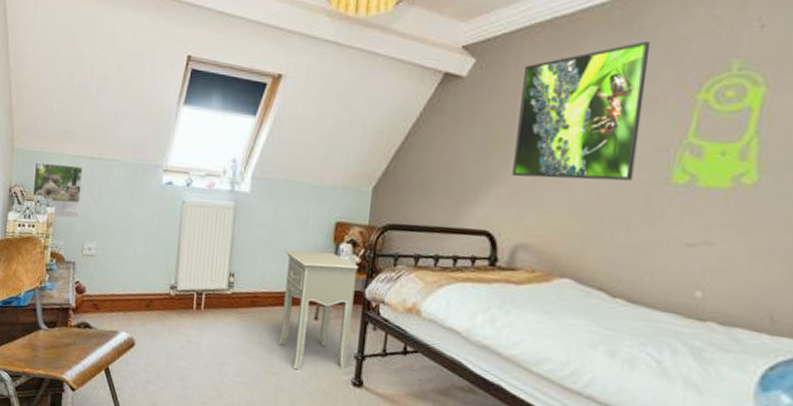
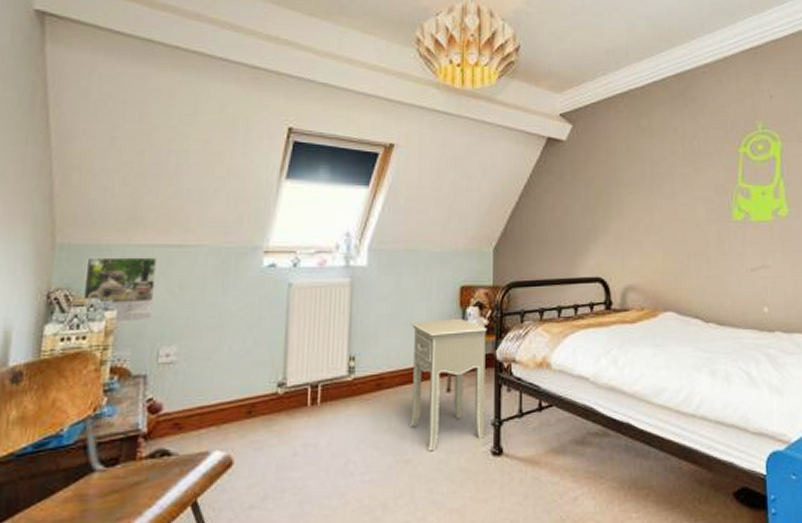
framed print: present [512,40,650,181] -> none [613,107,706,226]

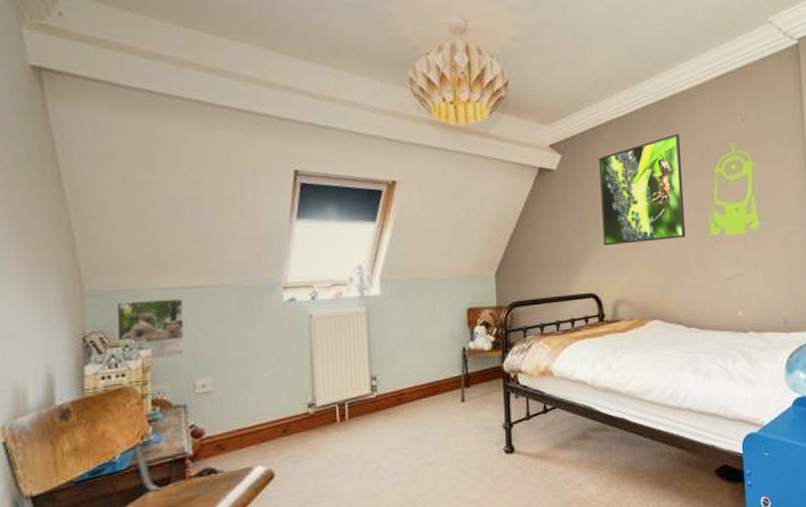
nightstand: present [408,318,487,452] -> none [424,336,497,454]
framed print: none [613,107,706,226] -> present [599,133,686,246]

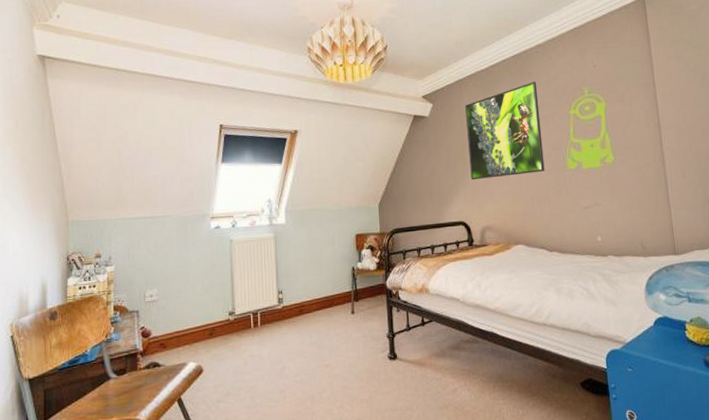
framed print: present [116,298,185,360] -> none [90,226,138,275]

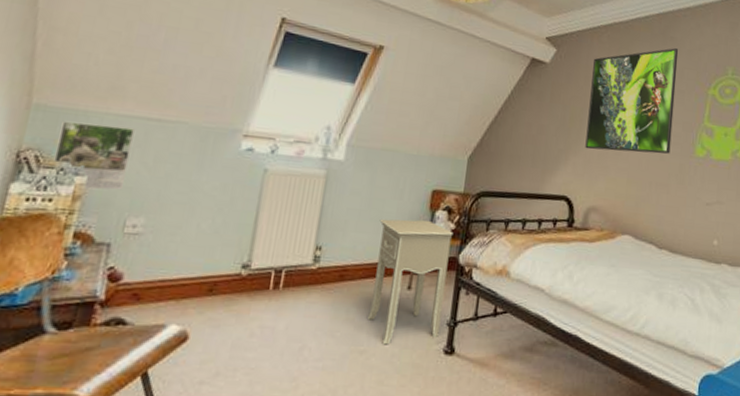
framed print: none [90,226,138,275] -> present [54,120,135,191]
nightstand: none [320,258,382,358] -> present [366,218,454,345]

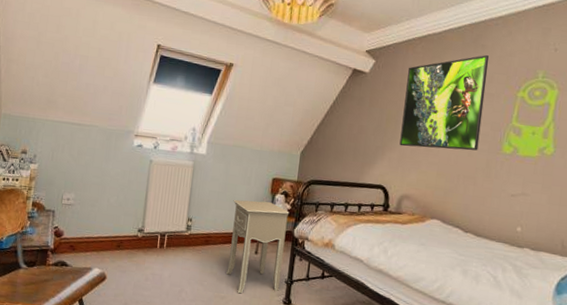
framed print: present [54,120,135,191] -> none [17,125,64,174]

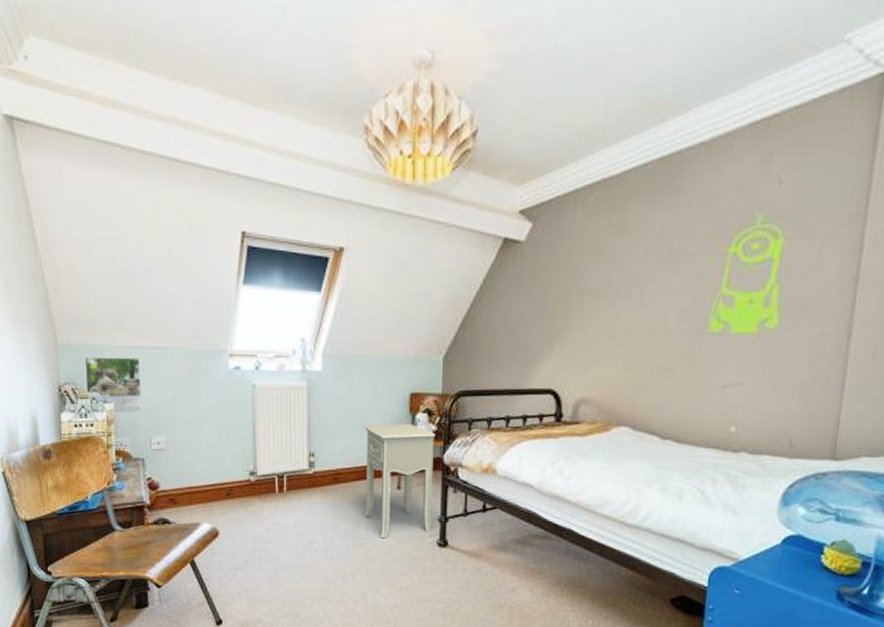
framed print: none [17,125,64,174] -> present [84,356,142,414]
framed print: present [399,54,489,151] -> none [571,199,688,336]

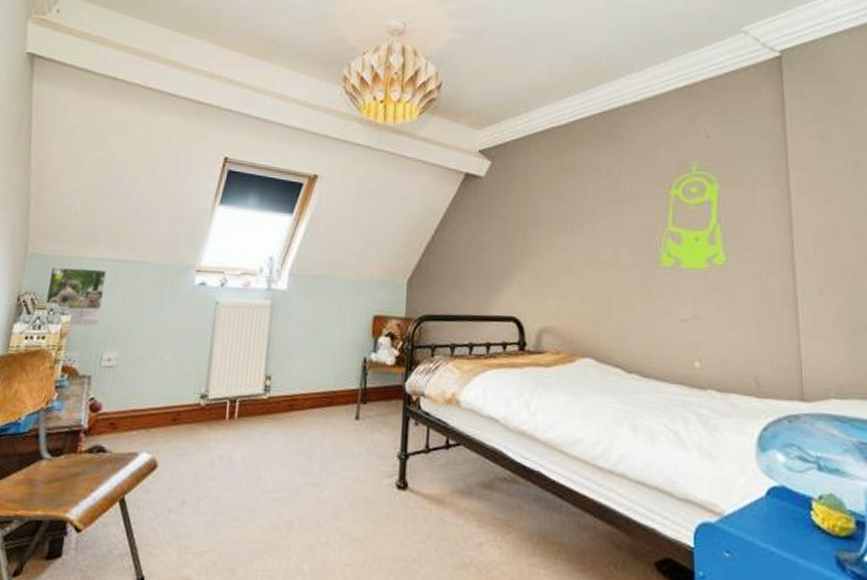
nightstand: present [363,423,436,539] -> none [317,347,398,478]

